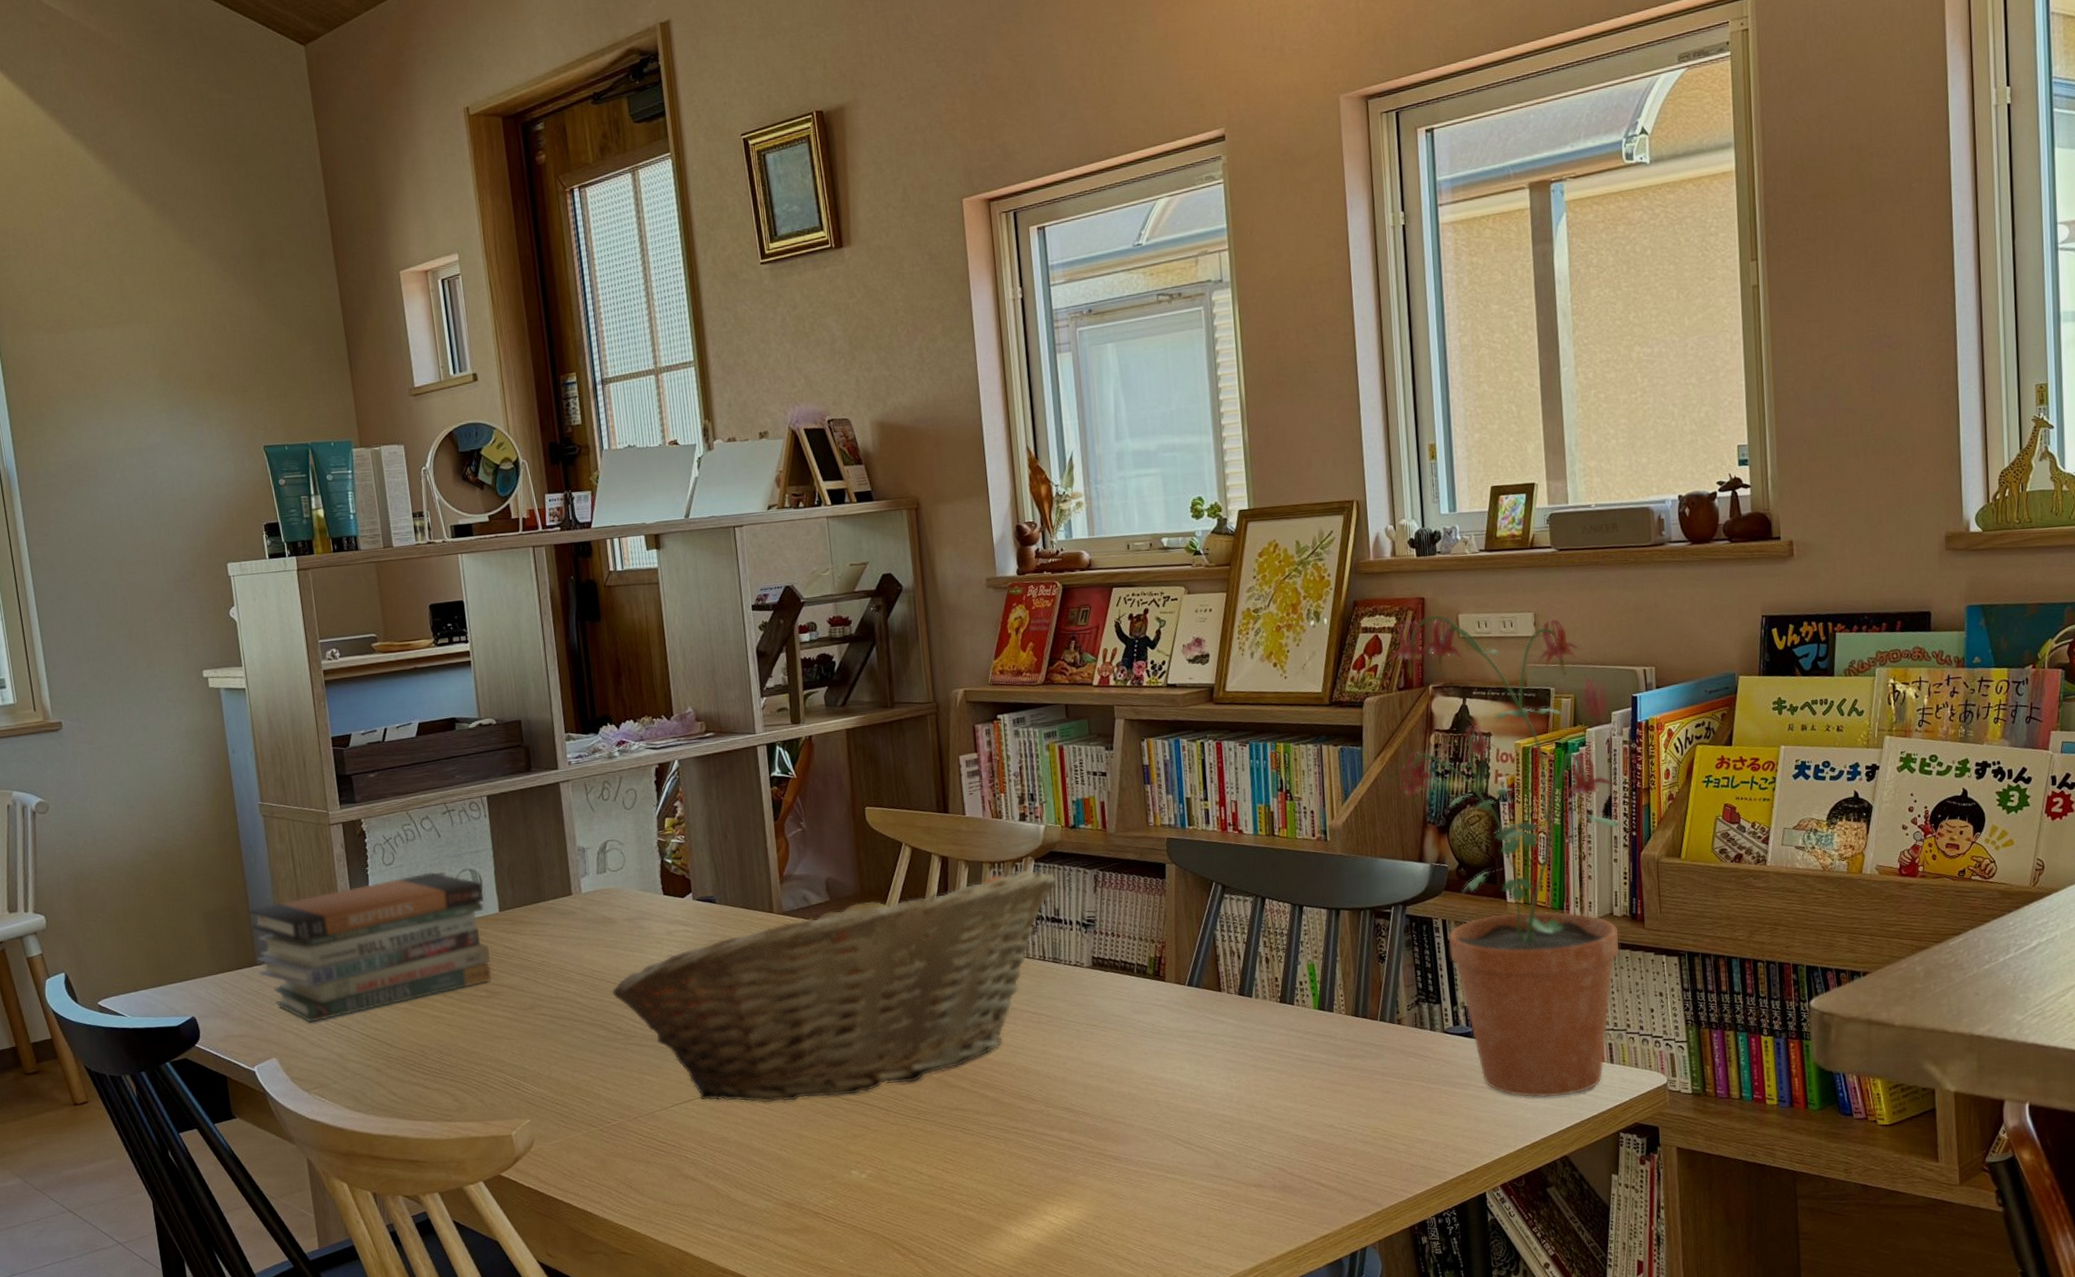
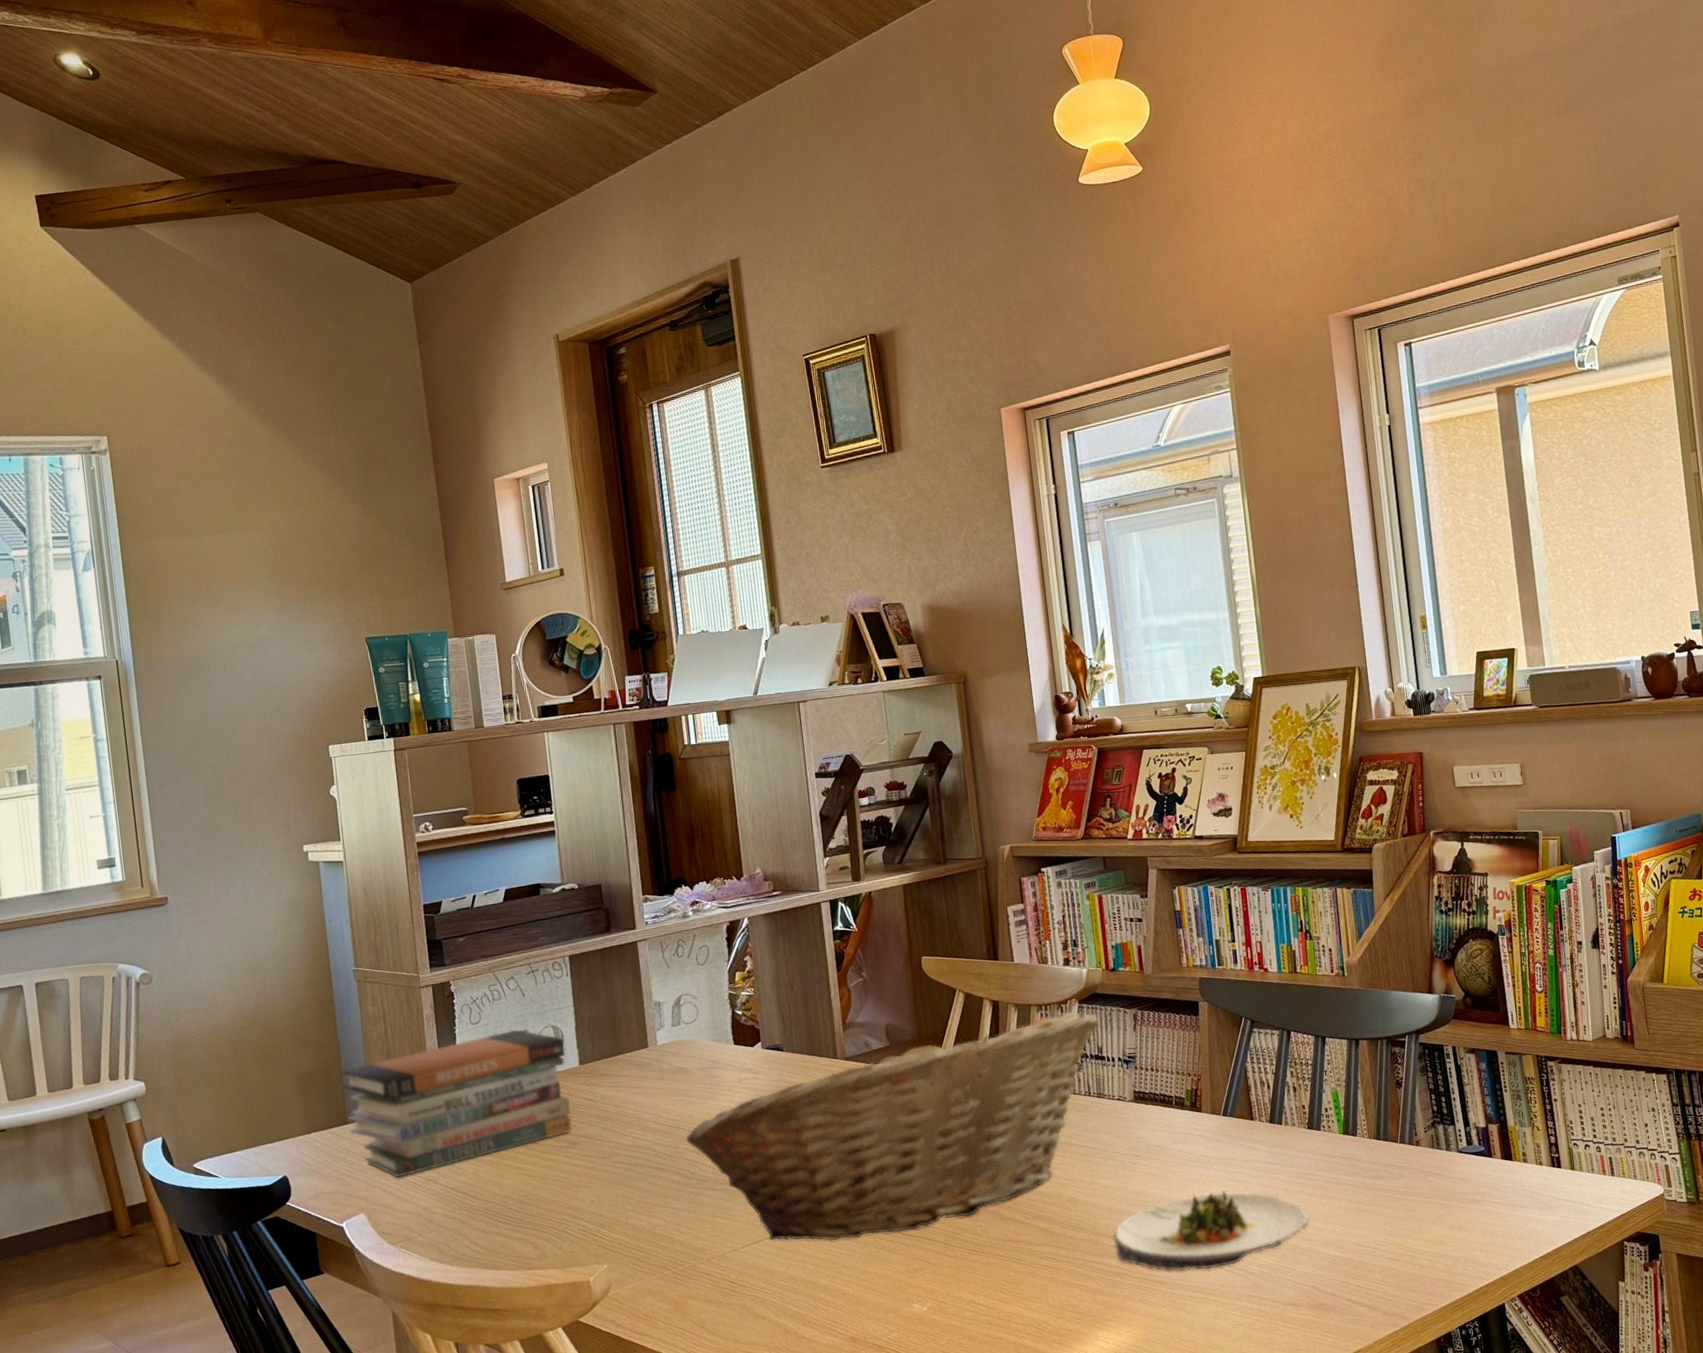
salad plate: none [1067,1065,1278,1148] -> present [1114,1191,1310,1272]
potted plant: present [1389,614,1631,1098] -> none [1394,767,1618,1211]

